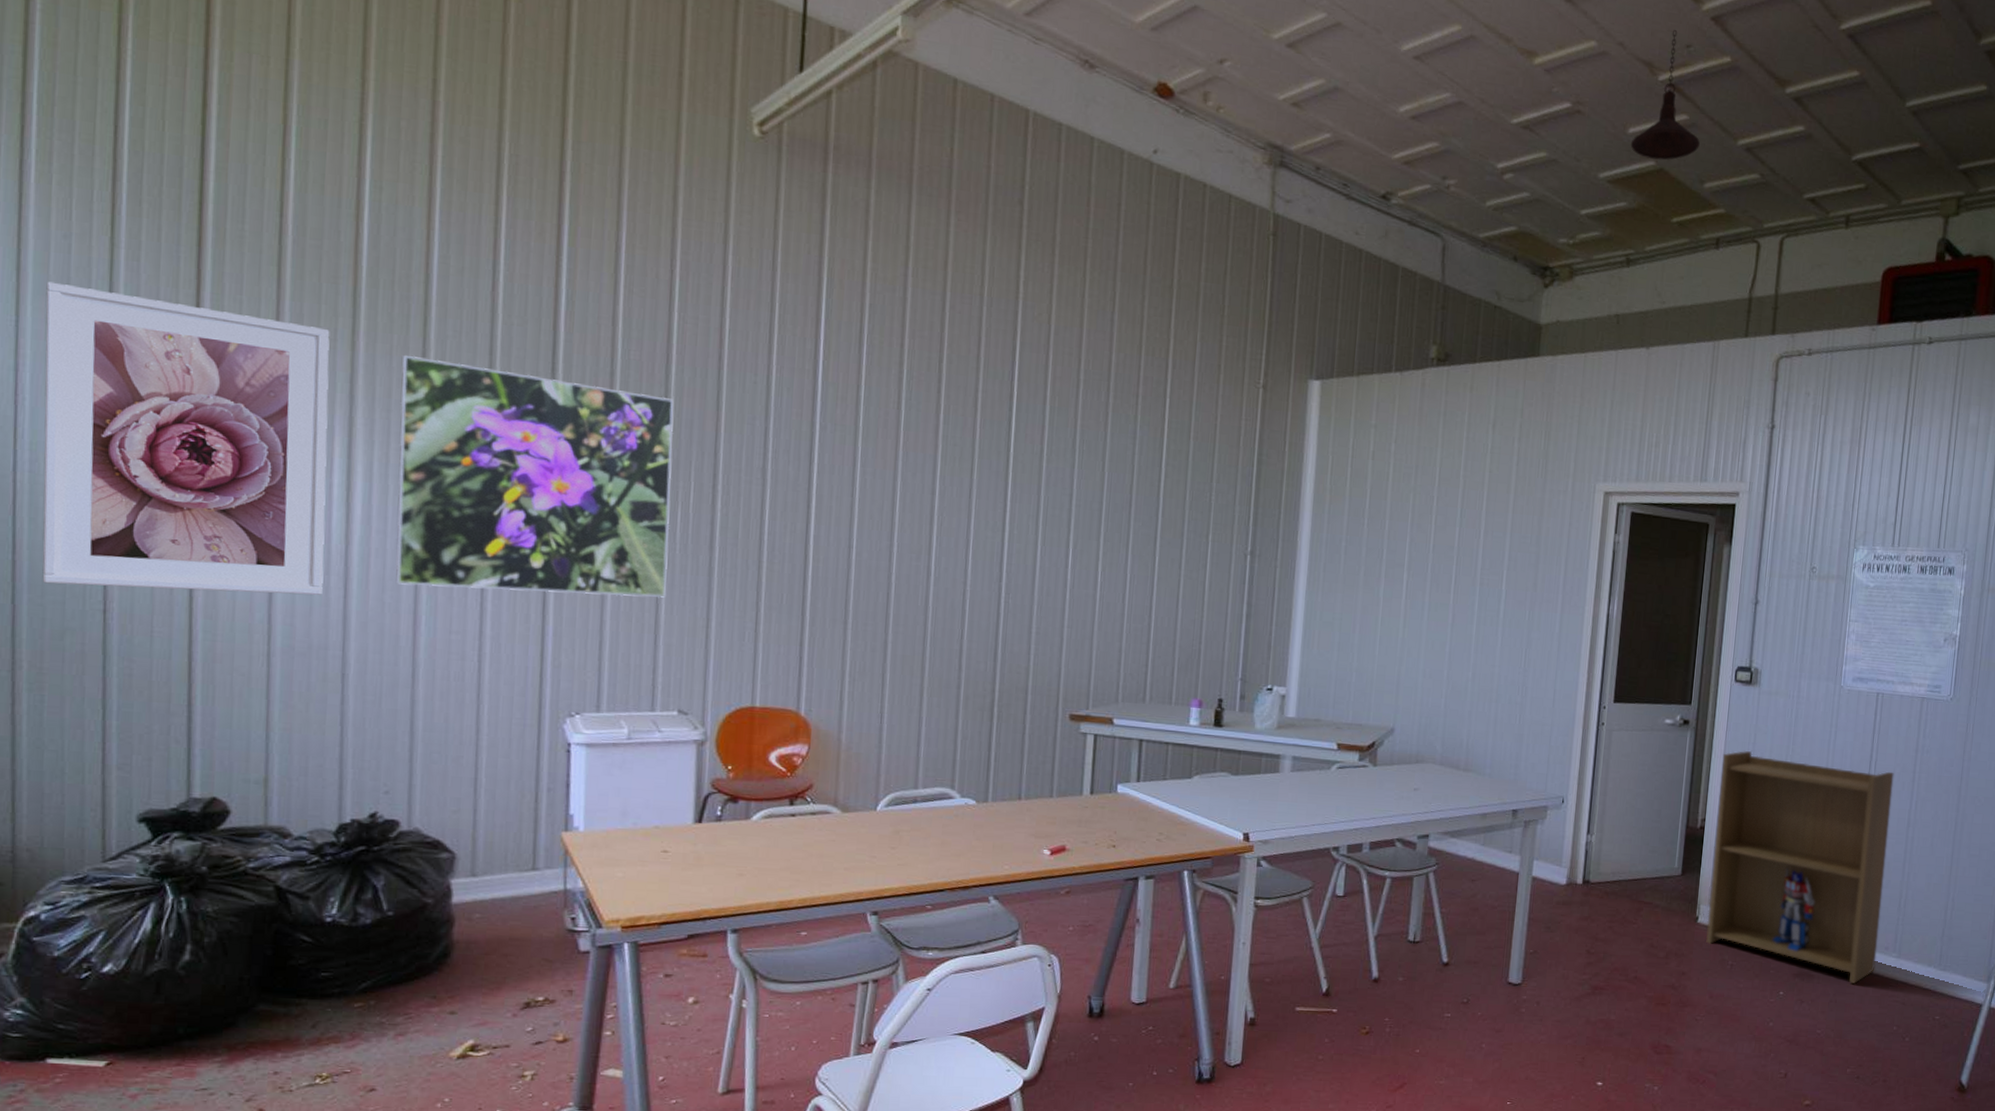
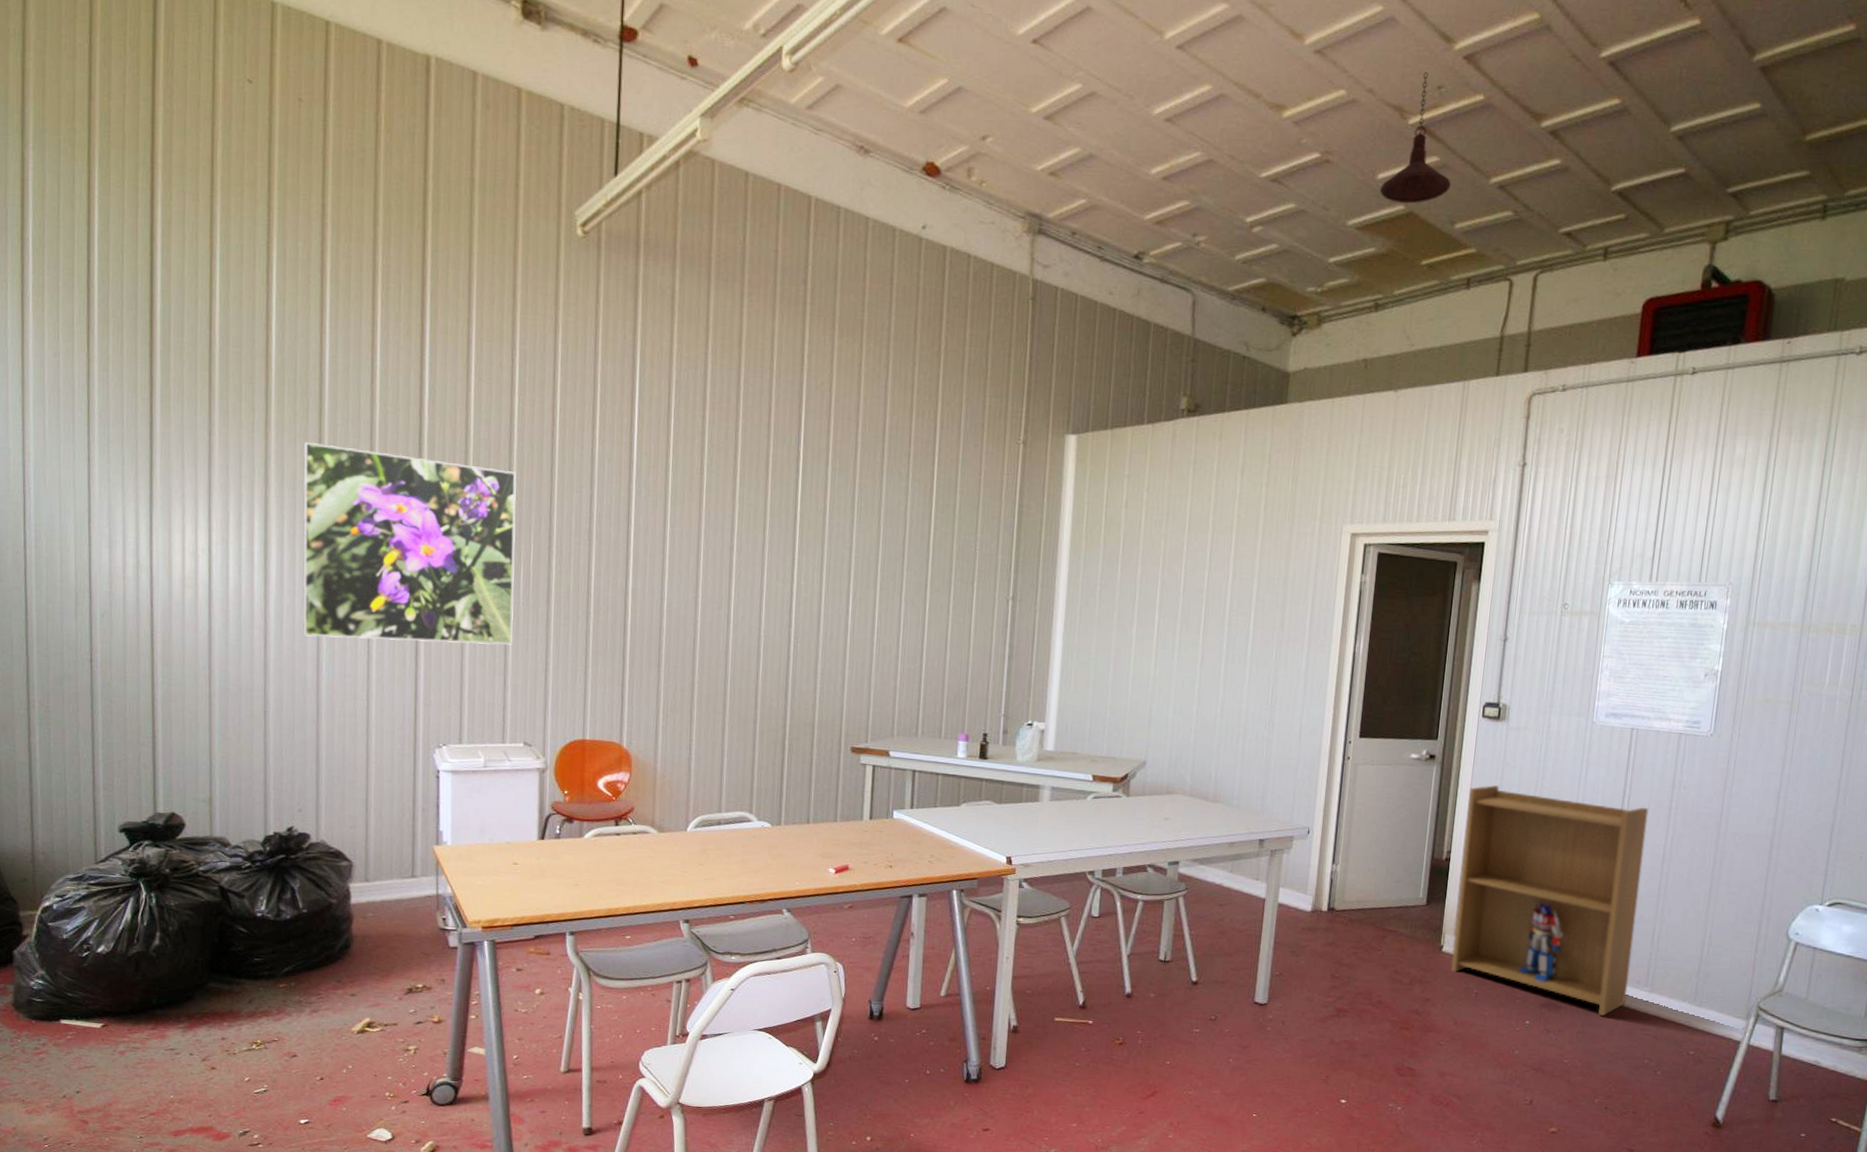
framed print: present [42,281,330,595] -> none [43,392,249,646]

